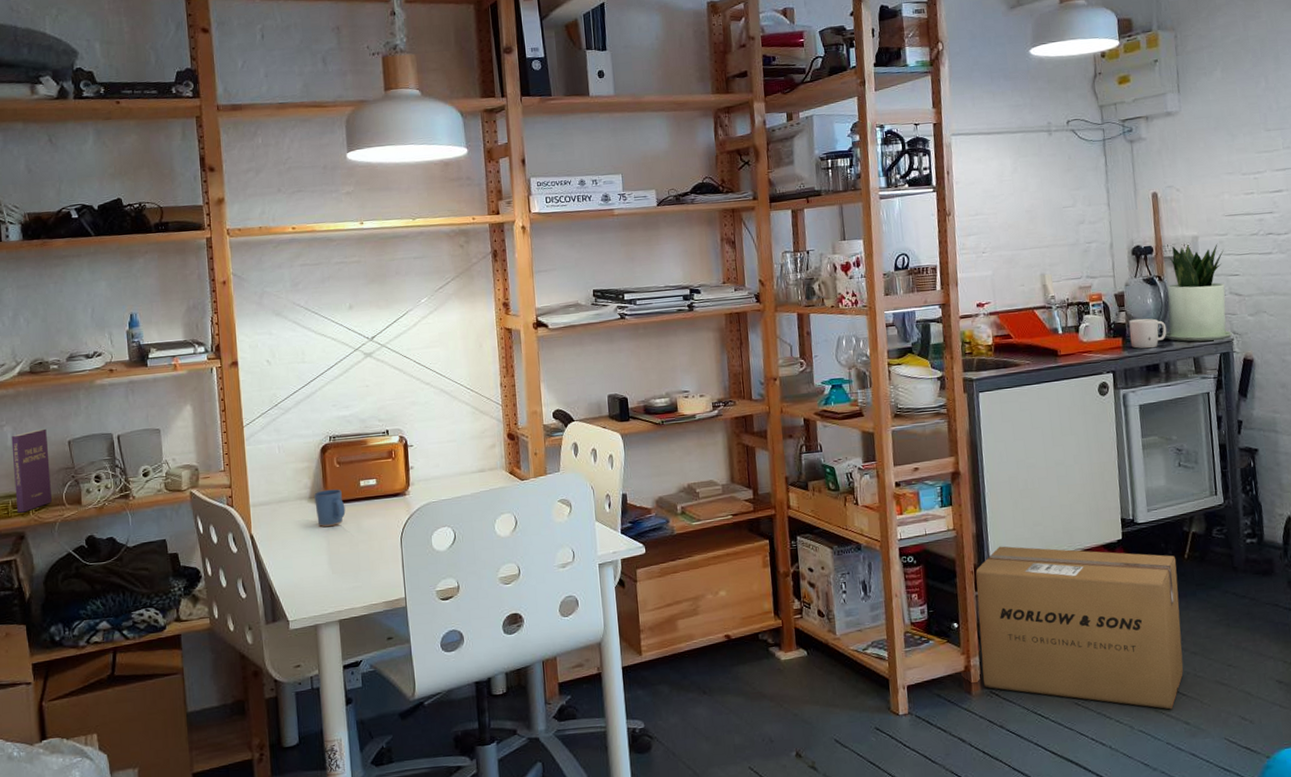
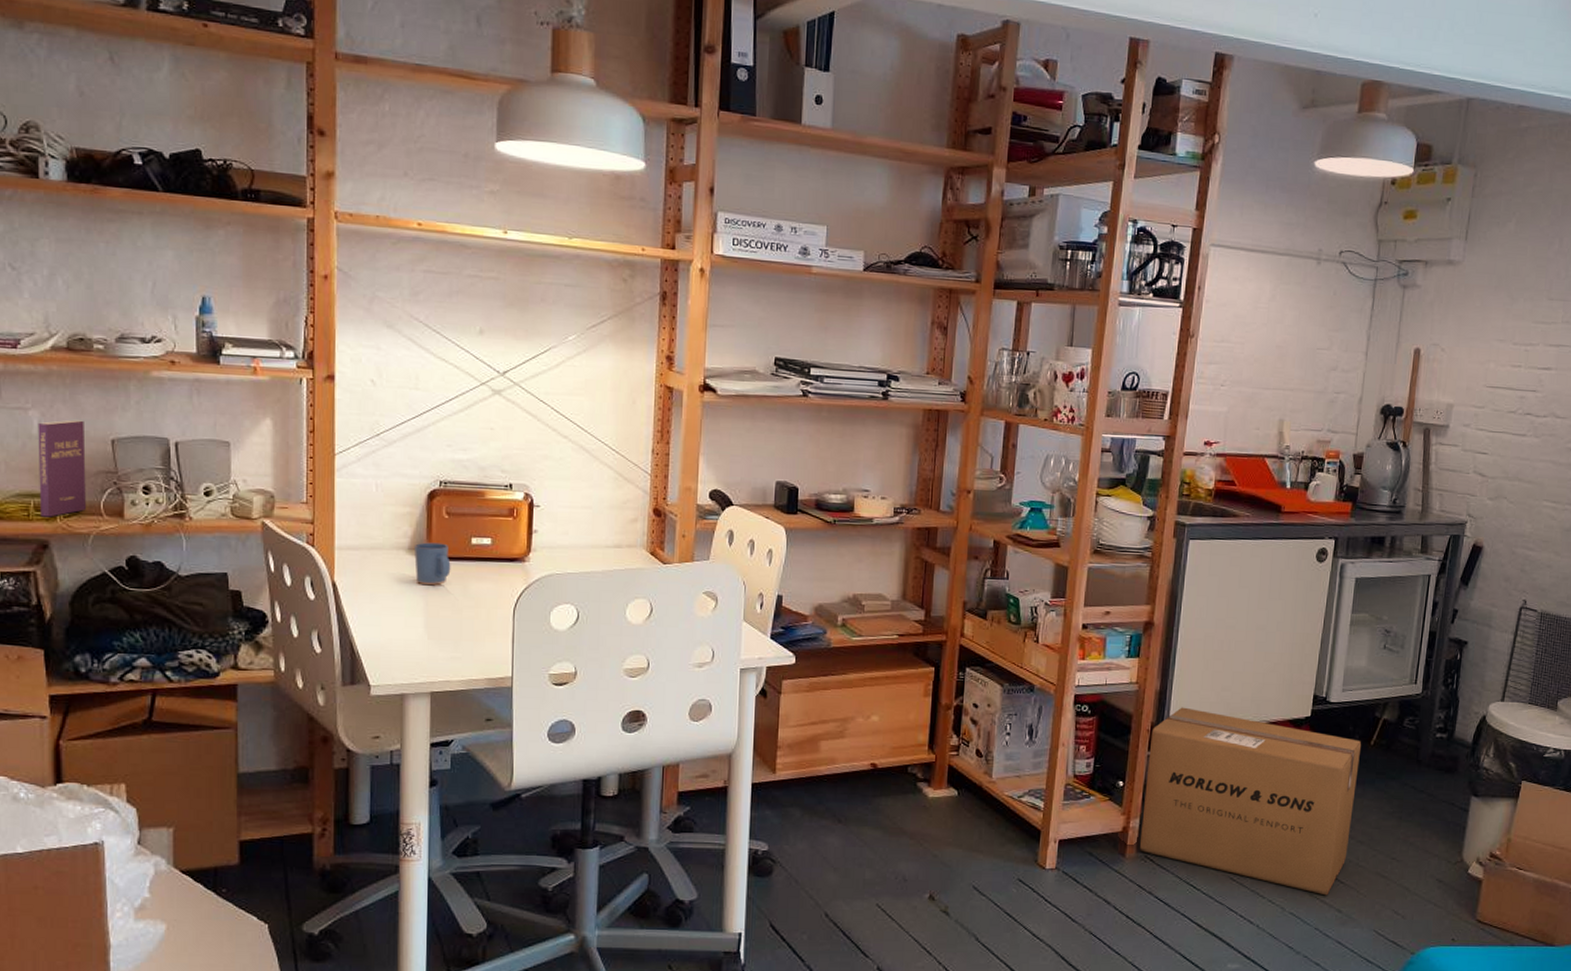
mug: present [1129,318,1167,349] -> none [1360,484,1401,519]
planter: present [1164,243,1233,342] -> none [1396,411,1477,522]

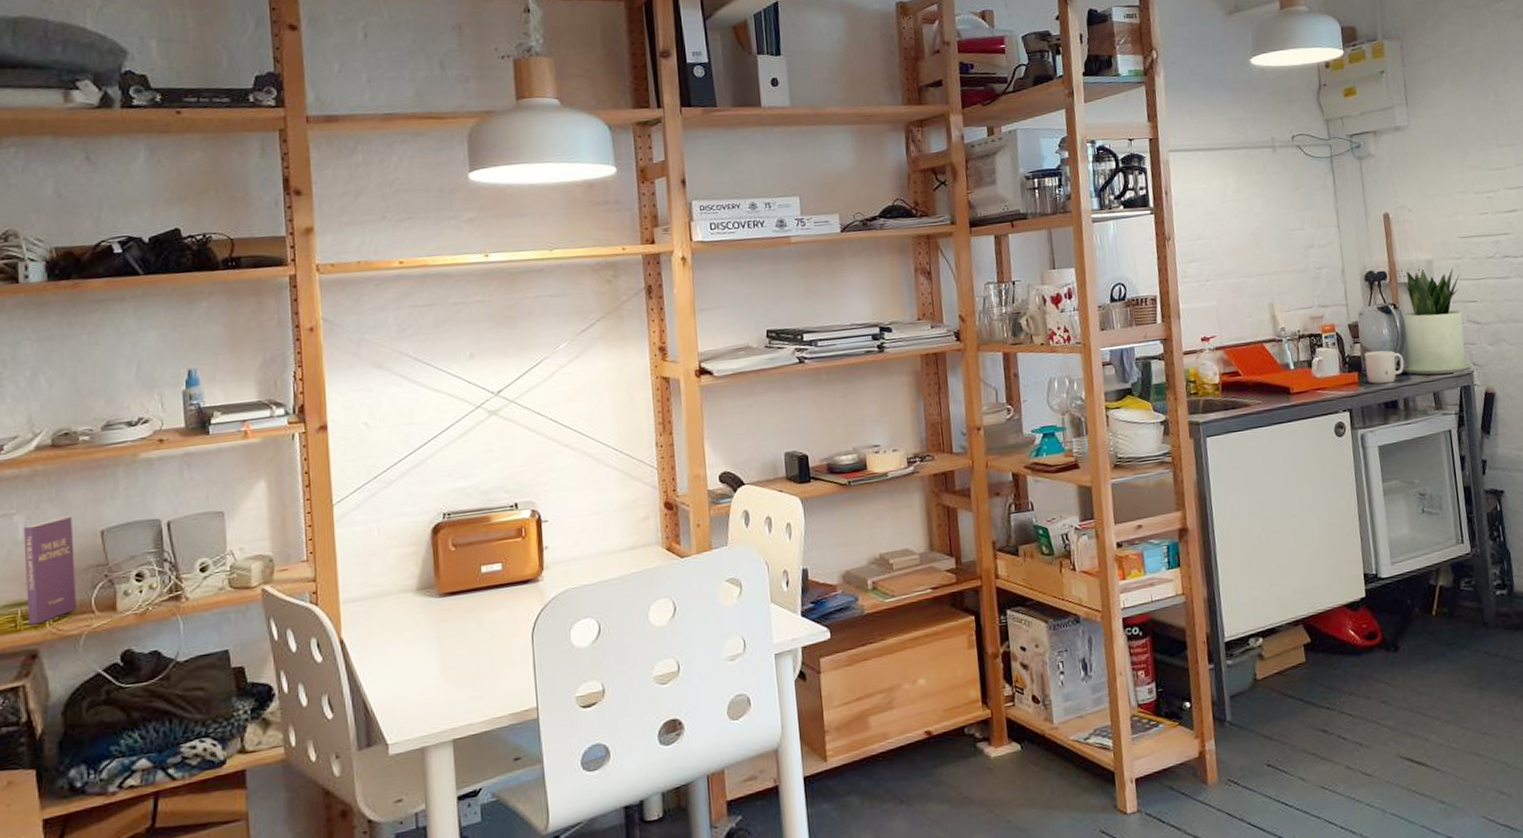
mug: present [414,542,451,586] -> none [423,577,463,625]
box: present [1139,707,1362,896] -> none [1208,610,1436,788]
mug: none [1360,484,1401,519] -> present [1364,350,1405,384]
planter: none [1396,411,1477,522] -> present [1402,267,1473,375]

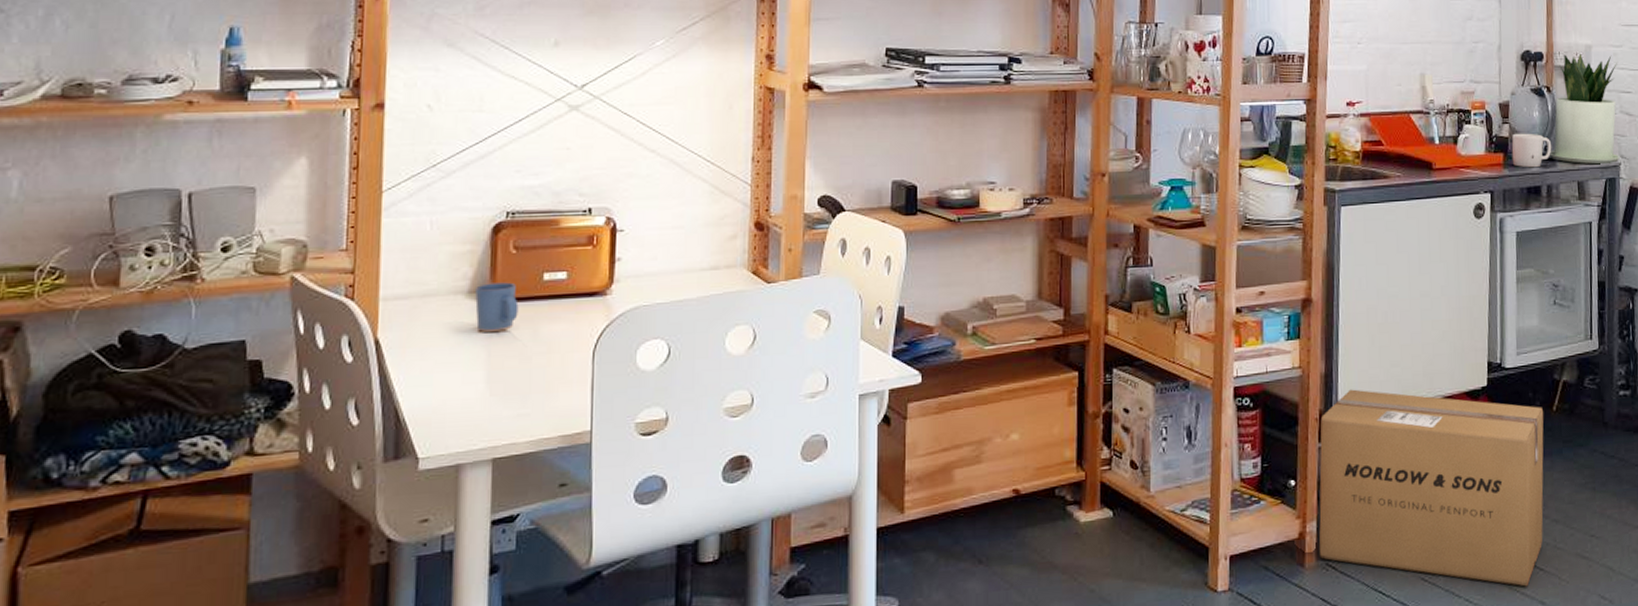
book: present [23,516,76,625] -> none [13,177,77,294]
mug: none [423,577,463,625] -> present [475,282,519,333]
box: none [1208,610,1436,788] -> present [1319,389,1544,587]

